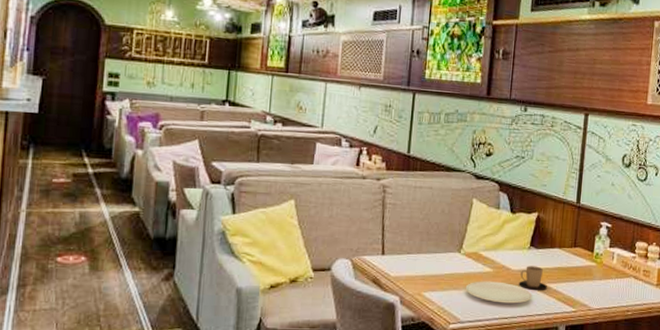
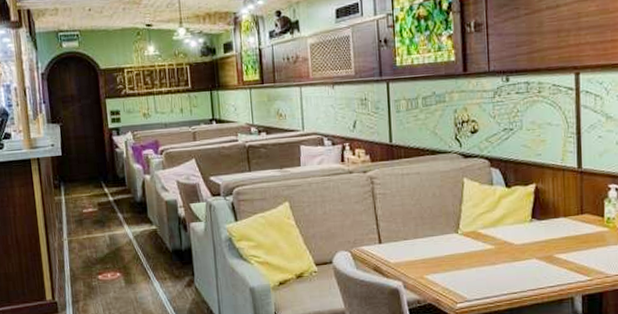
plate: present [465,281,533,304] -> none [468,257,541,279]
cup: present [519,266,547,290] -> none [524,238,556,262]

